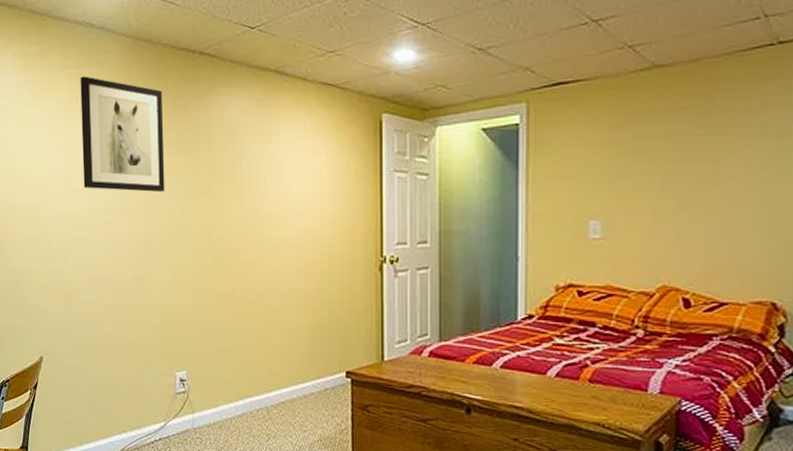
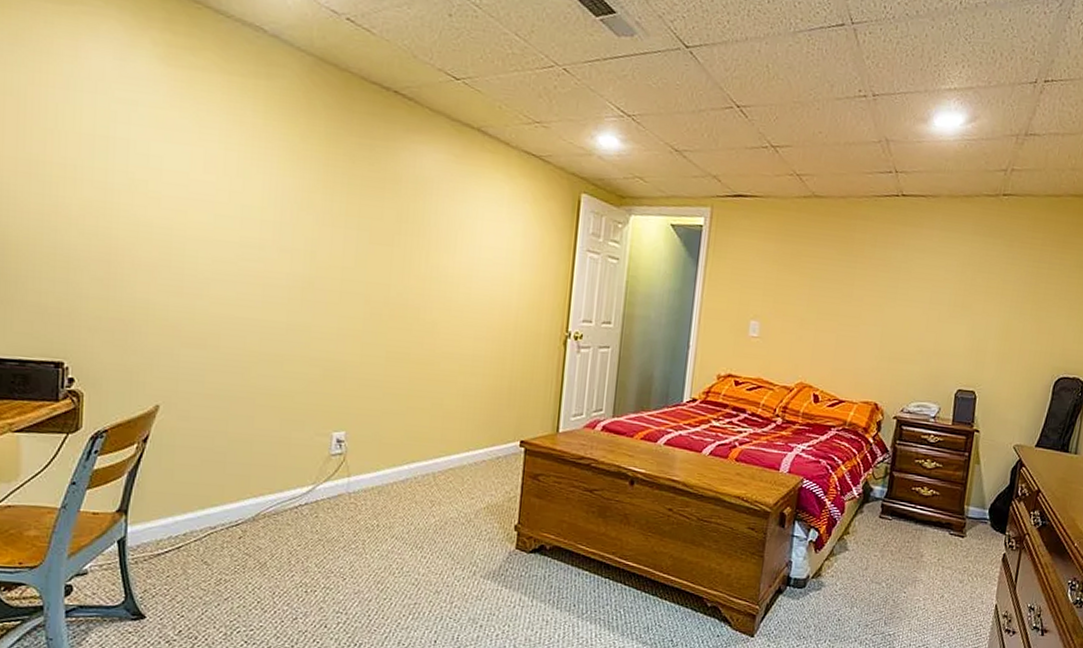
wall art: present [80,76,165,193] -> none [234,86,346,236]

